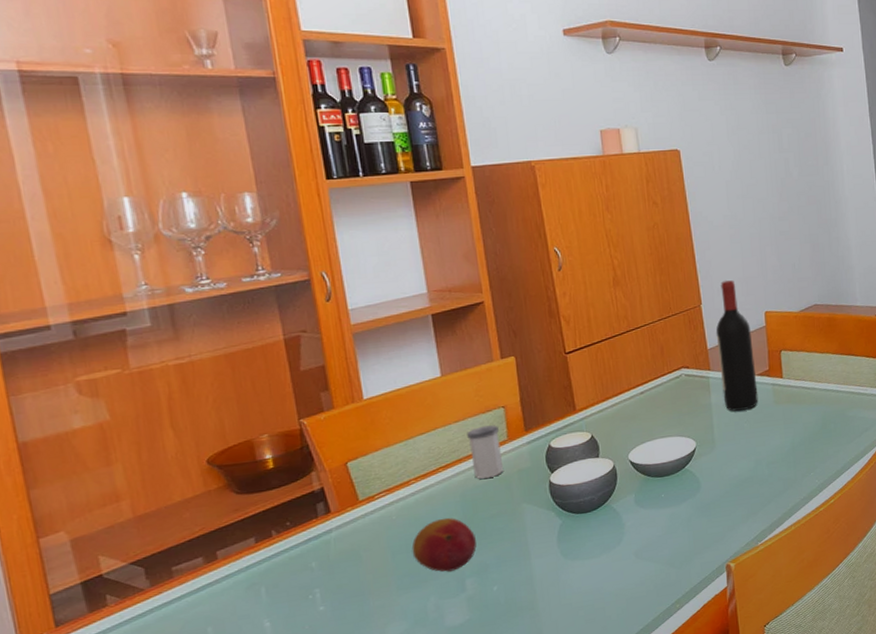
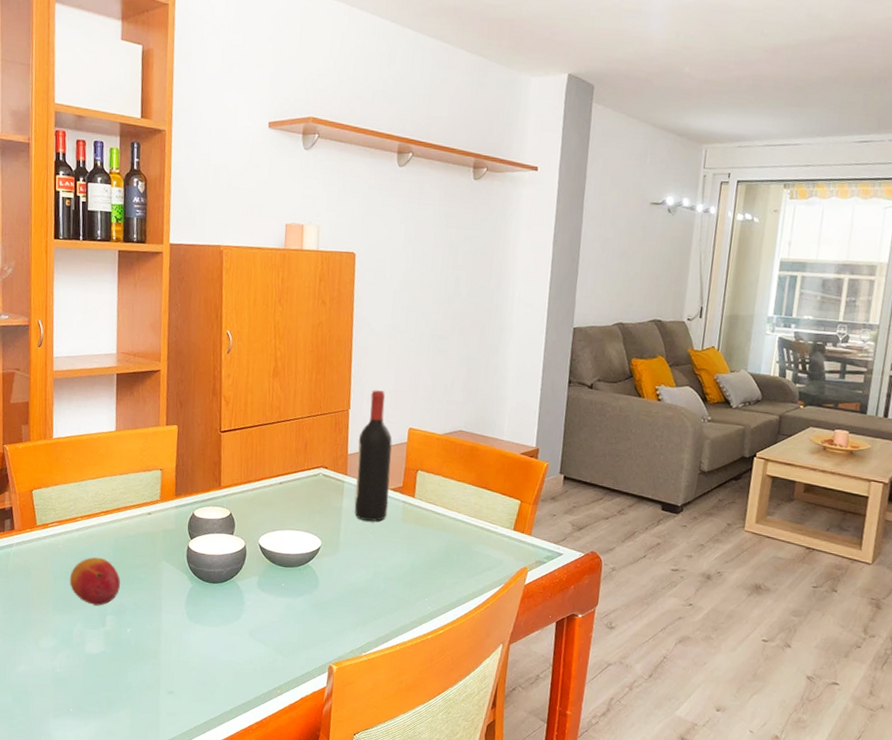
salt shaker: present [467,425,504,479] -> none [128,483,154,531]

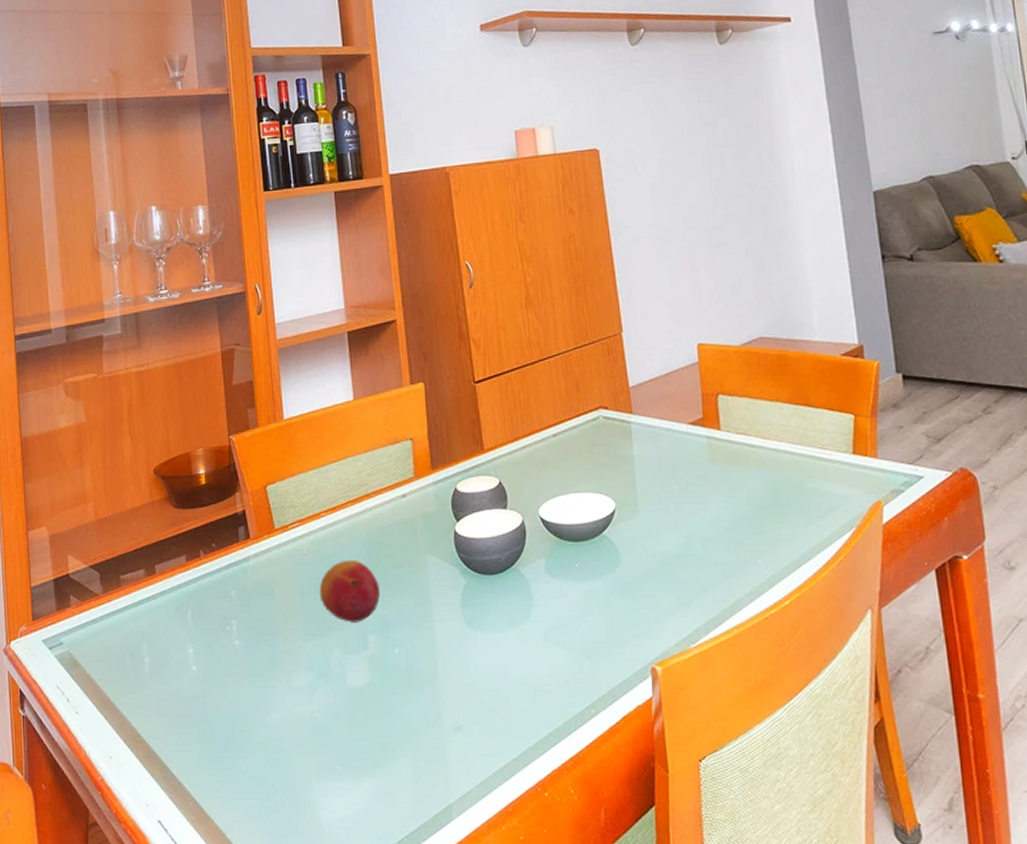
wine bottle: present [354,390,392,522] -> none [639,303,690,467]

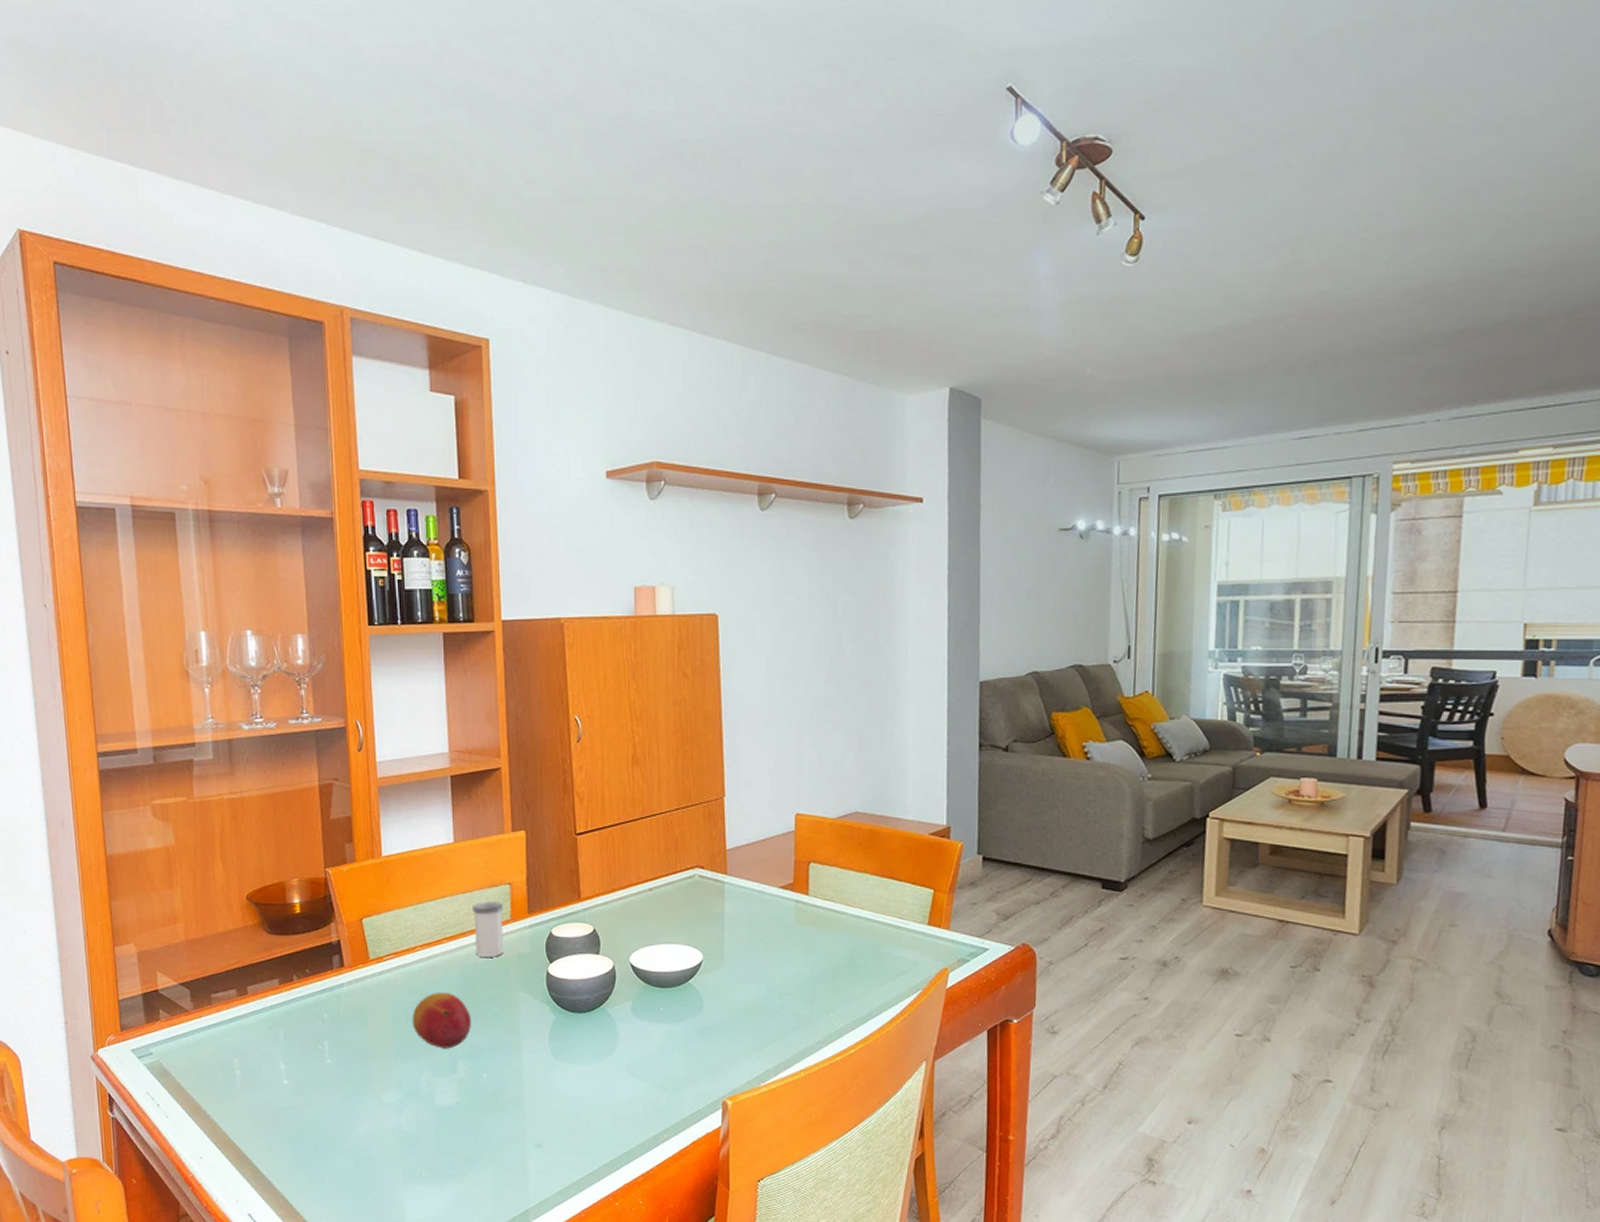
salt shaker: none [375,459,410,519] -> present [473,901,504,957]

